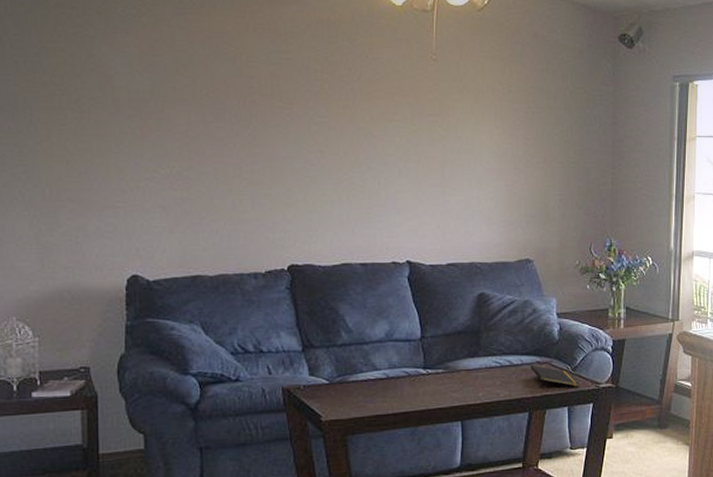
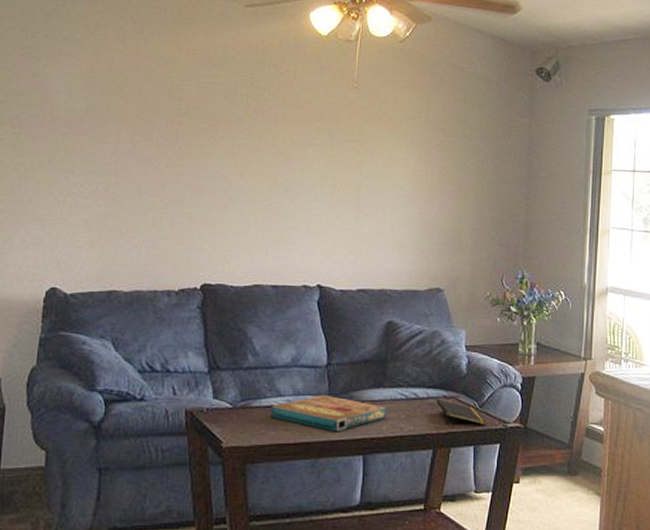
pizza box: none [368,366,482,401] -> present [270,394,387,432]

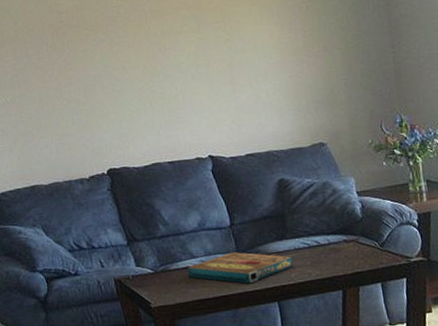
notepad: present [436,400,486,425] -> none [338,244,389,266]

